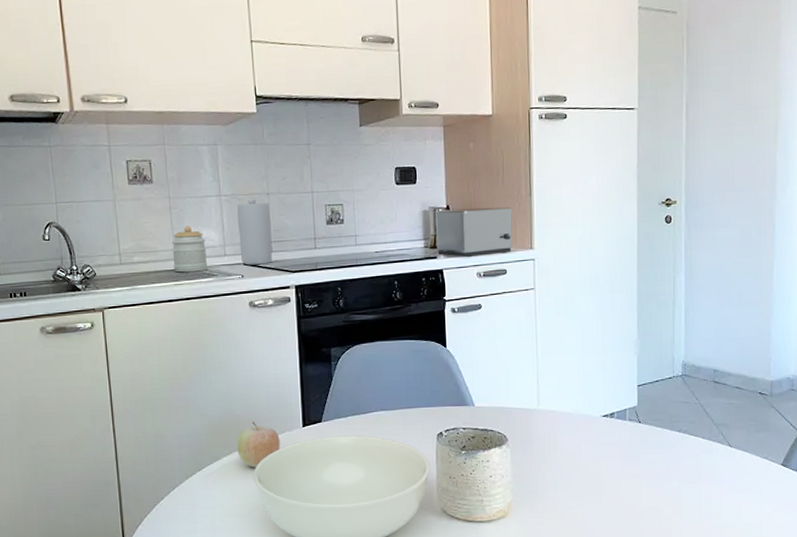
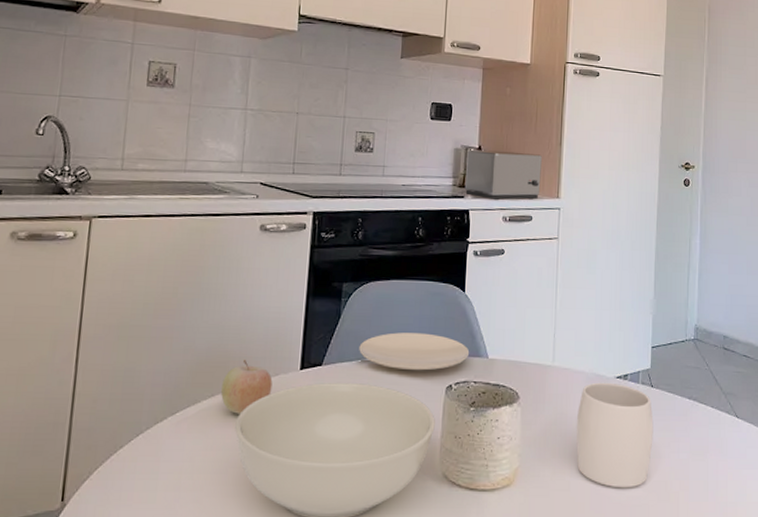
jar: present [172,226,208,273] -> none [181,136,223,187]
paper towel holder: present [237,199,272,266] -> none [258,116,297,186]
plate: none [353,387,456,422] -> present [359,332,470,371]
mug: none [565,421,643,516] -> present [576,382,654,488]

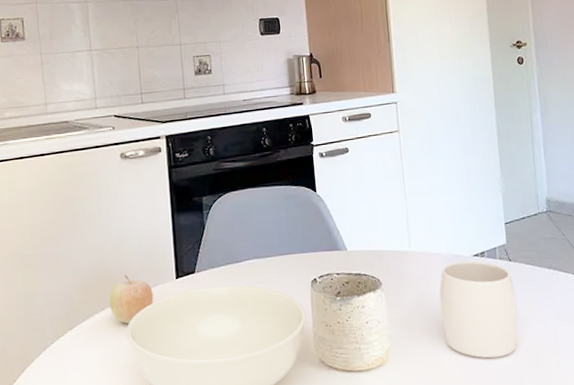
plate: present [359,332,470,371] -> none [226,234,329,270]
toaster: present [464,149,542,201] -> none [300,53,376,103]

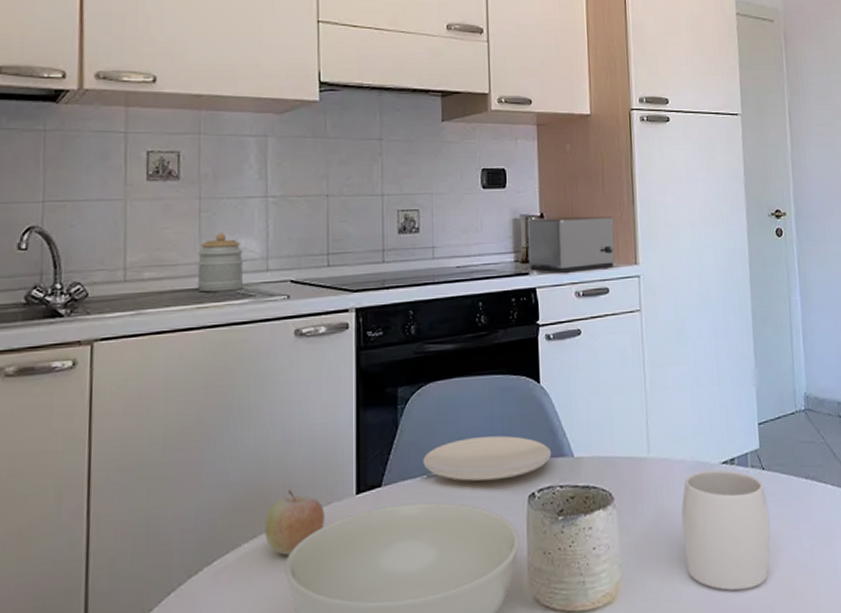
jar: none [43,80,79,127] -> present [197,233,244,292]
plate: none [226,234,329,270] -> present [423,435,552,482]
toaster: none [300,53,376,103] -> present [528,216,616,274]

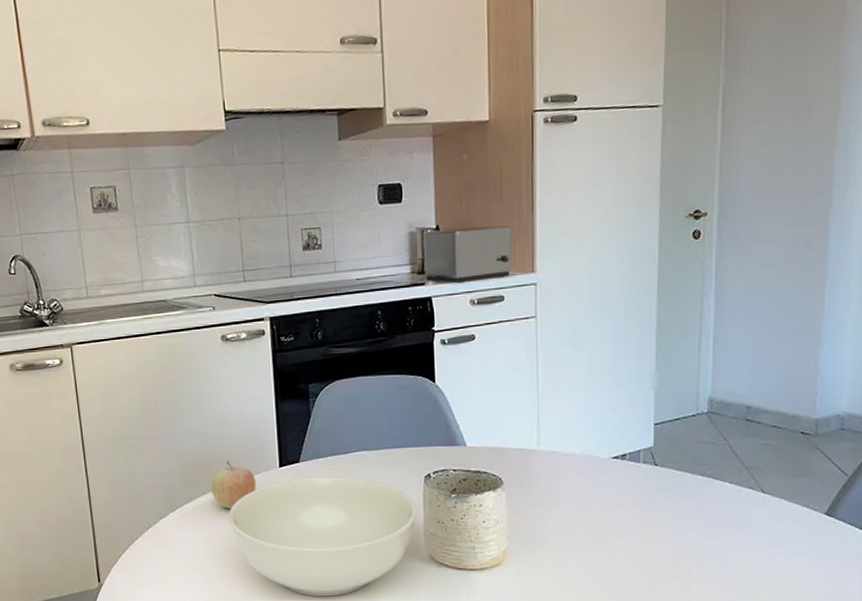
jar: present [197,233,244,292] -> none [139,255,178,306]
plate: present [423,435,552,482] -> none [333,426,446,463]
mug: present [681,469,771,591] -> none [568,463,659,566]

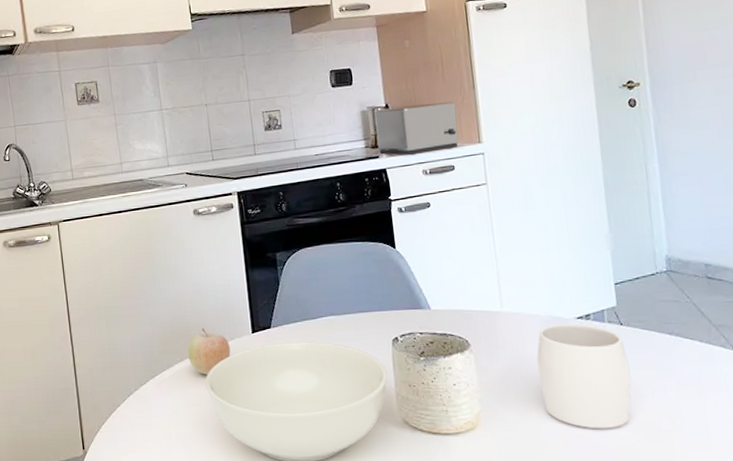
mug: none [568,463,659,566] -> present [536,323,631,429]

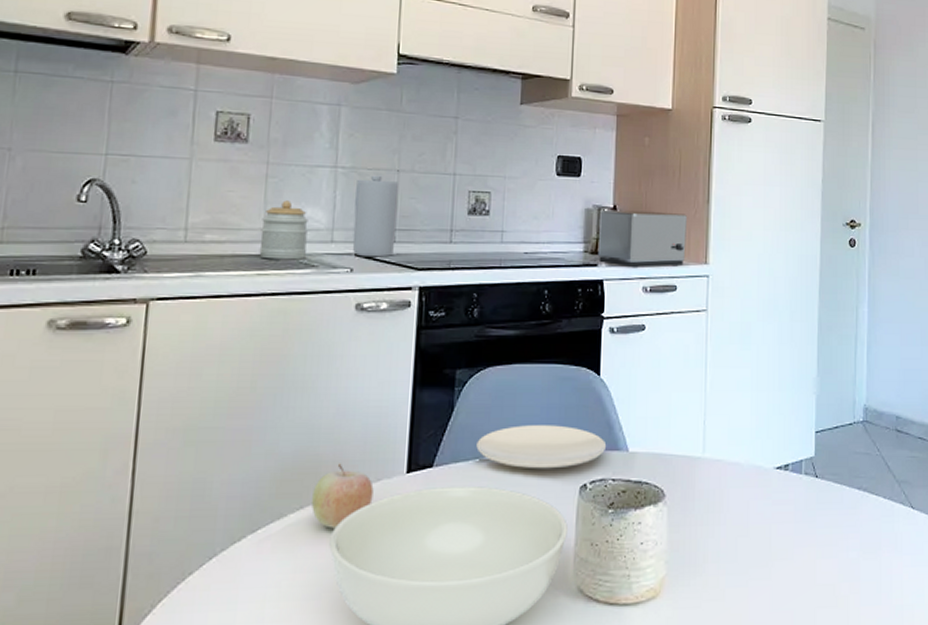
jar: none [118,140,153,185] -> present [259,200,308,260]
paper towel holder: none [178,111,214,175] -> present [352,175,398,258]
plate: none [301,291,411,327] -> present [476,425,607,469]
mug: present [536,323,631,429] -> none [730,474,819,595]

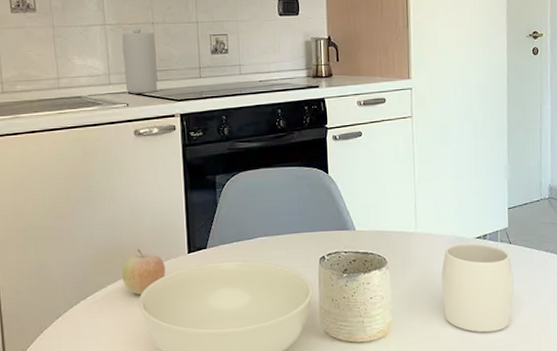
jar: present [259,200,308,260] -> none [55,54,93,101]
plate: present [476,425,607,469] -> none [237,213,338,247]
toaster: present [597,209,687,269] -> none [318,38,392,87]
mug: none [730,474,819,595] -> present [441,243,514,333]

